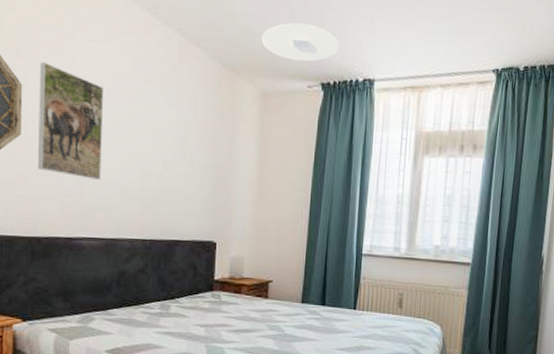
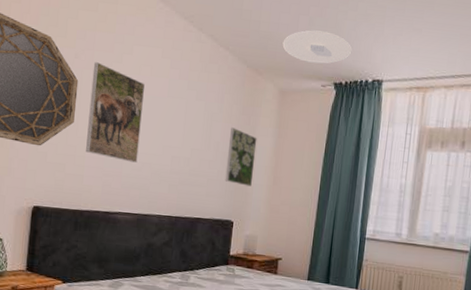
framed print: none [204,136,238,203] -> present [225,127,257,187]

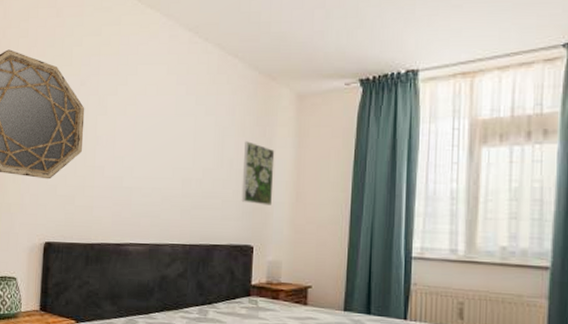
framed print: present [86,62,146,163] -> none [94,87,152,189]
ceiling light: present [282,30,353,64] -> none [297,23,379,60]

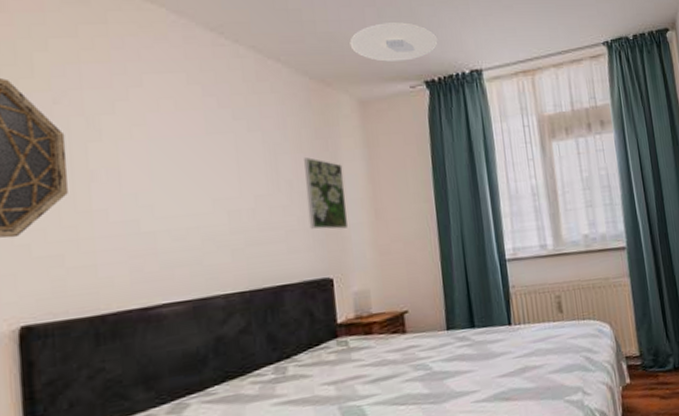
ceiling light: none [297,23,379,60] -> present [349,22,438,62]

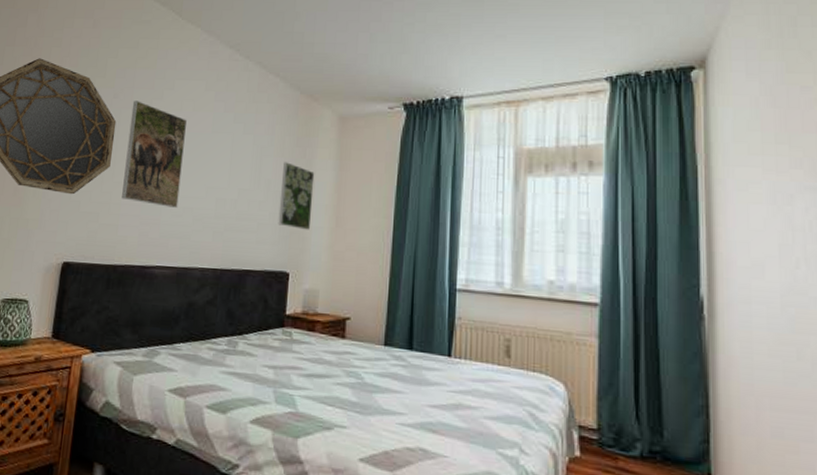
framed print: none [84,104,178,232] -> present [122,101,188,208]
ceiling light: present [349,22,438,62] -> none [340,47,423,83]

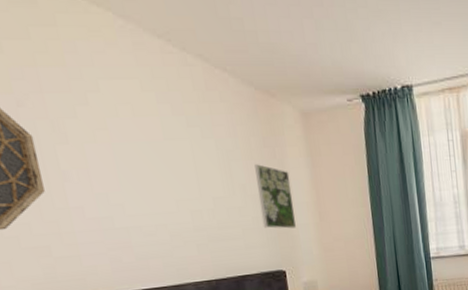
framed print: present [122,101,188,208] -> none [48,108,148,228]

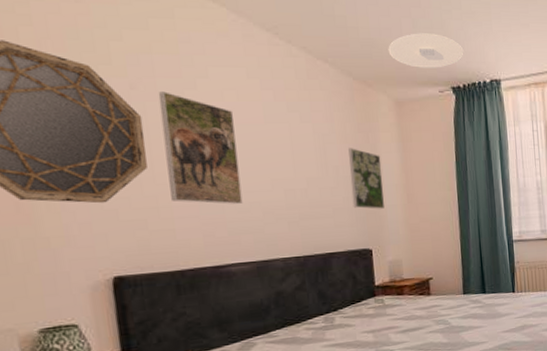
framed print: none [48,108,148,228] -> present [158,91,243,204]
ceiling light: none [290,35,373,75] -> present [388,33,464,68]

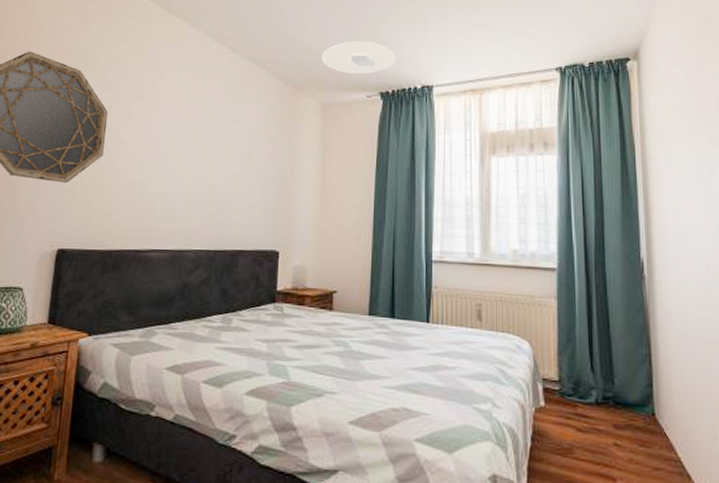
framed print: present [158,91,243,204] -> none [115,92,178,193]
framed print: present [348,148,385,209] -> none [267,148,301,211]

